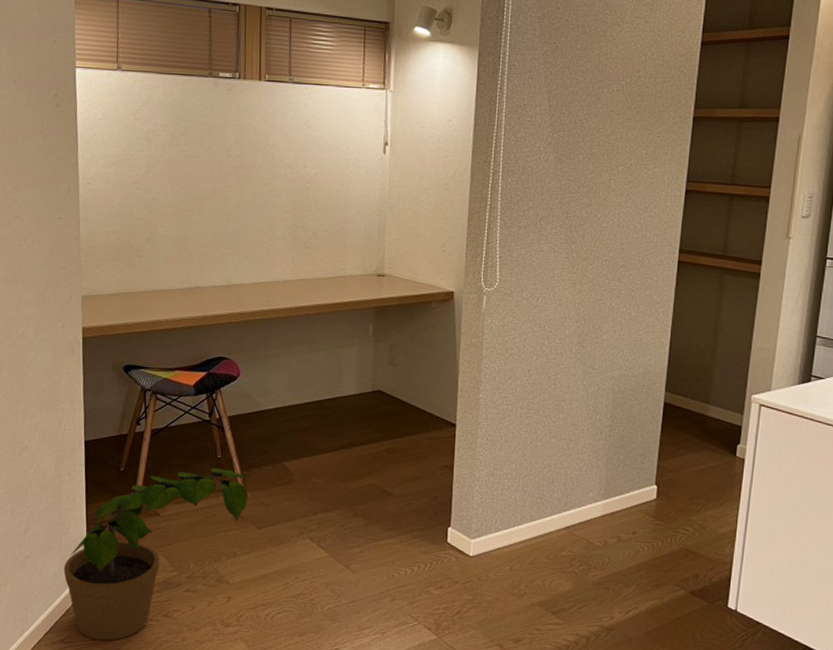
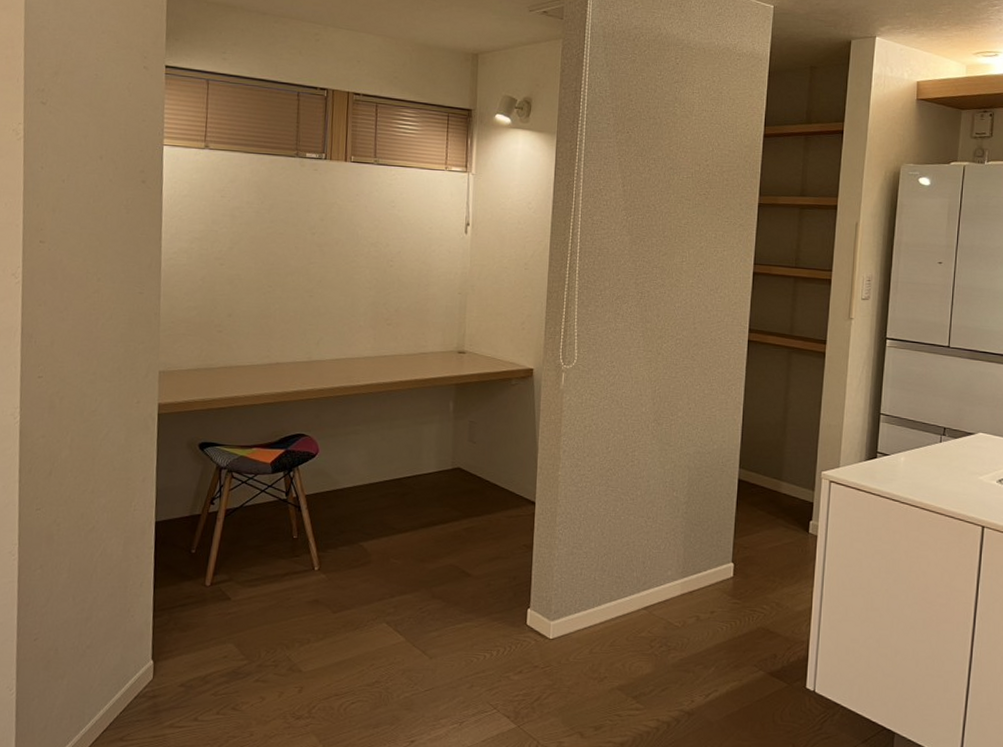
potted plant: present [63,467,249,641] -> none [126,549,324,738]

